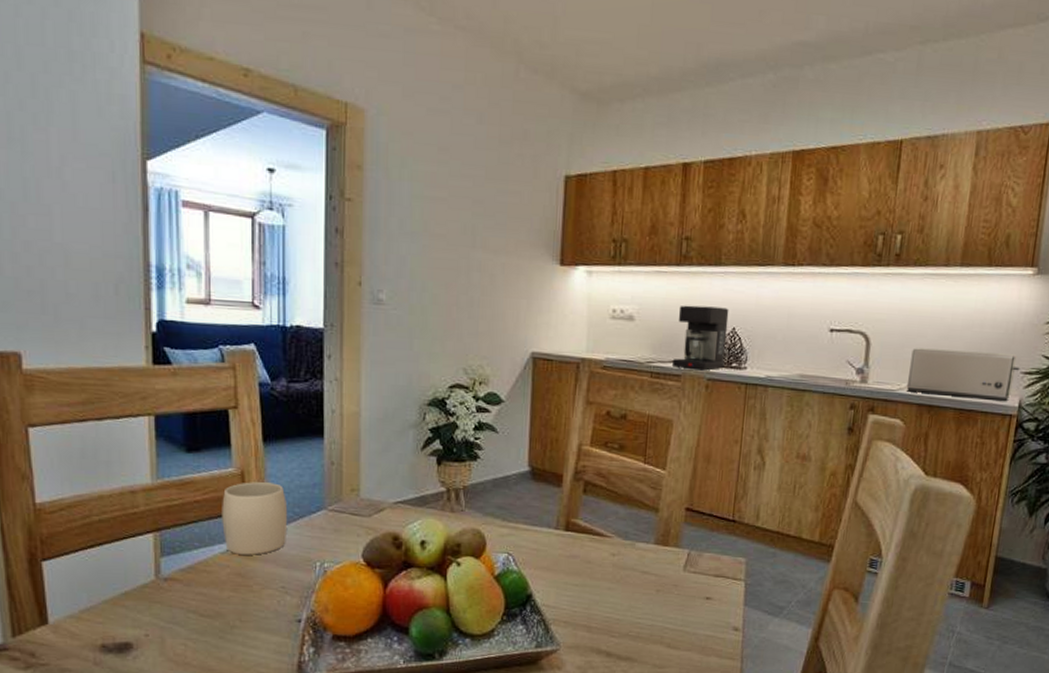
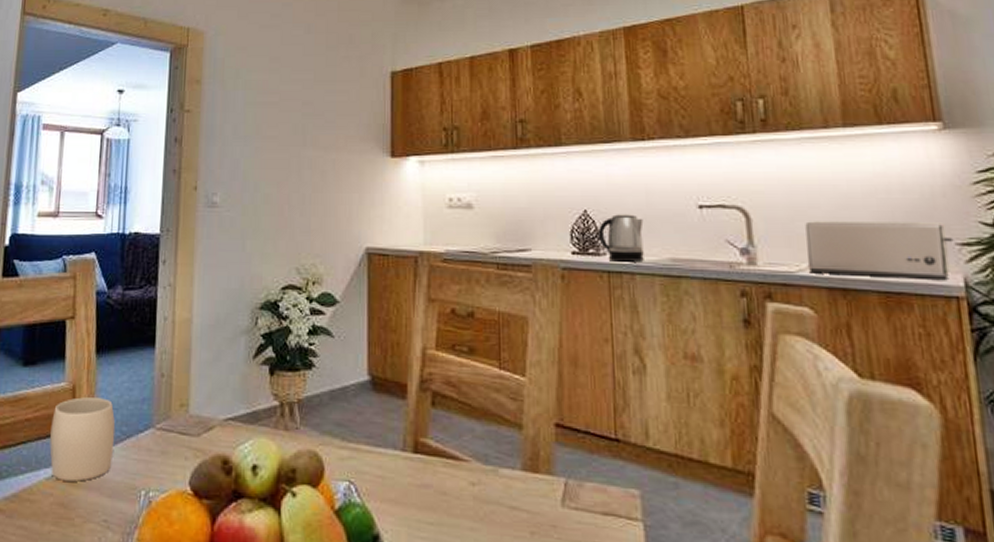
coffee maker: present [671,305,729,371] -> none [519,189,580,259]
kettle: none [742,333,782,377] -> present [598,214,644,262]

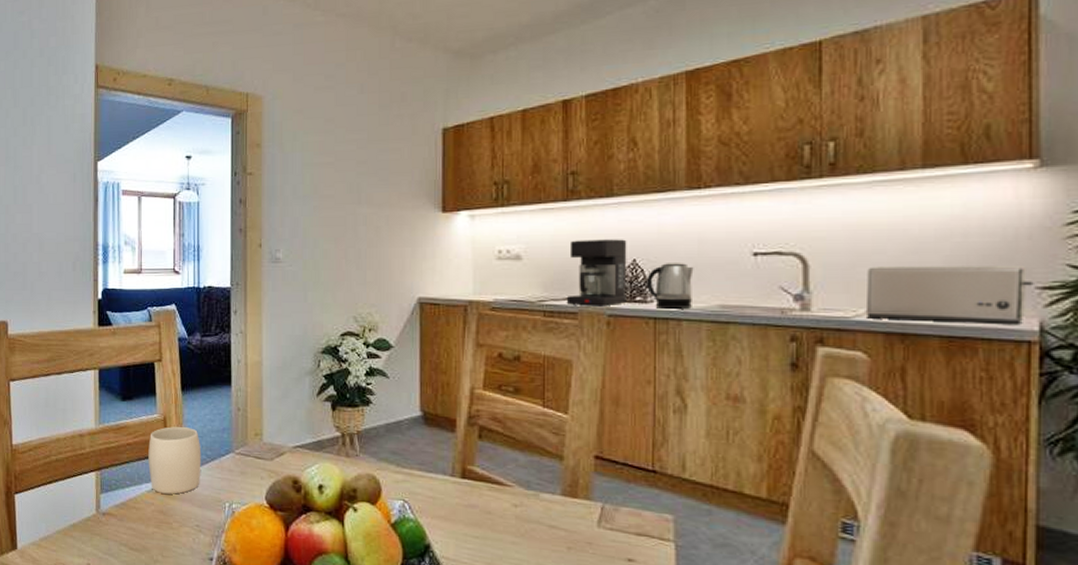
coffee maker: none [519,189,580,259] -> present [566,239,627,307]

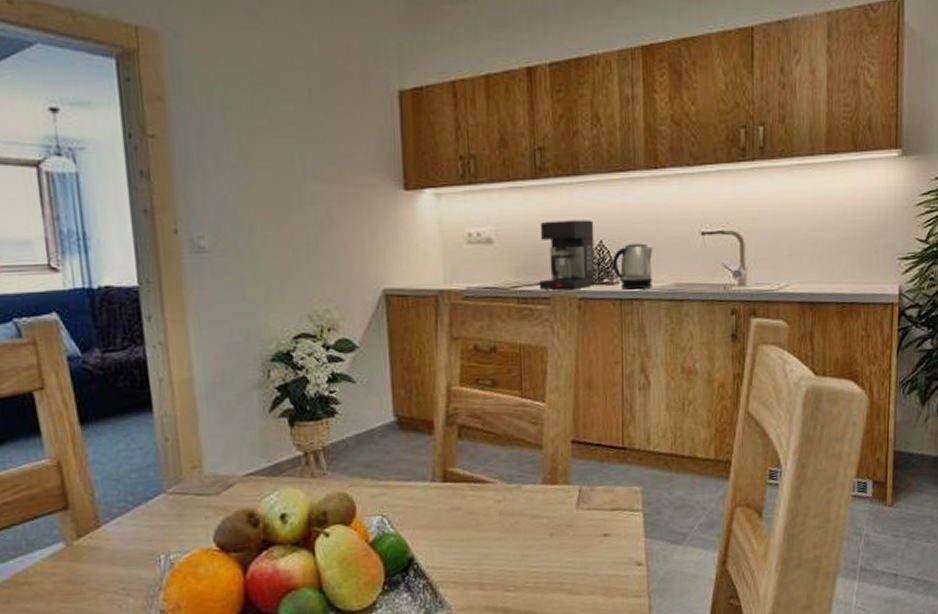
mug: present [148,427,202,494] -> none [37,470,121,559]
toaster: present [865,266,1034,325] -> none [786,240,896,291]

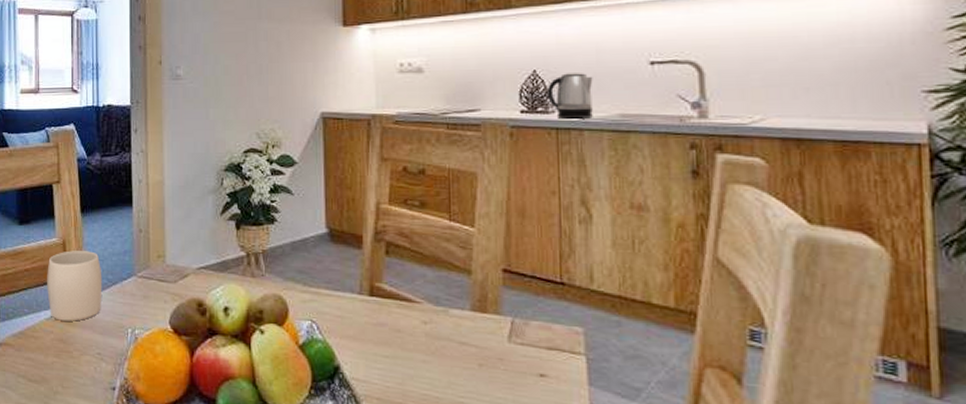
mug: none [37,470,121,559] -> present [47,250,103,321]
coffee maker: present [538,220,595,290] -> none [468,50,529,118]

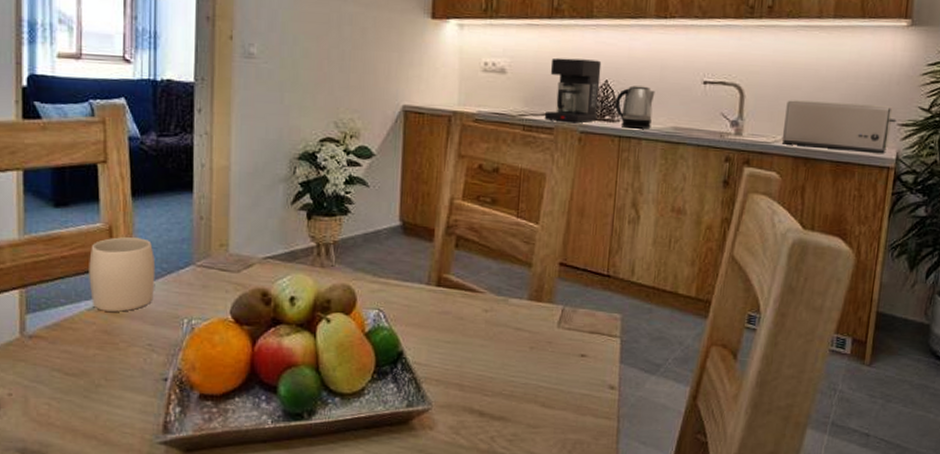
coffee maker: none [468,50,529,118] -> present [544,57,602,123]
toaster: none [760,70,920,129] -> present [782,100,897,154]

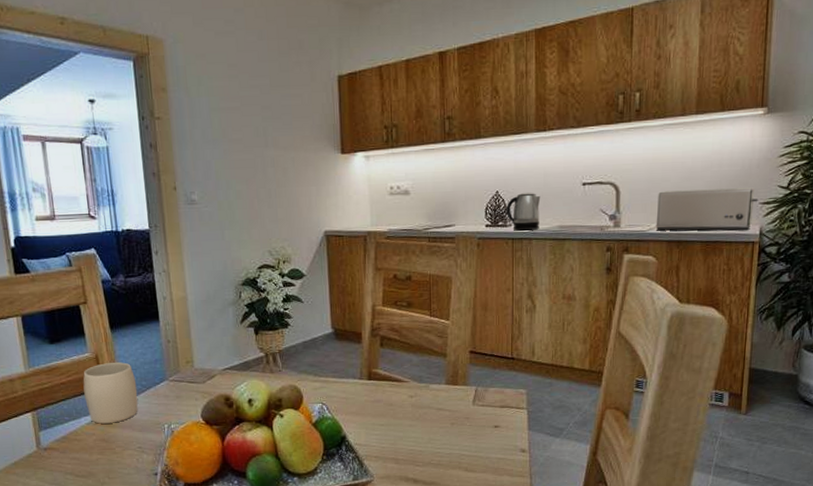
coffee maker: present [544,57,602,123] -> none [445,174,492,231]

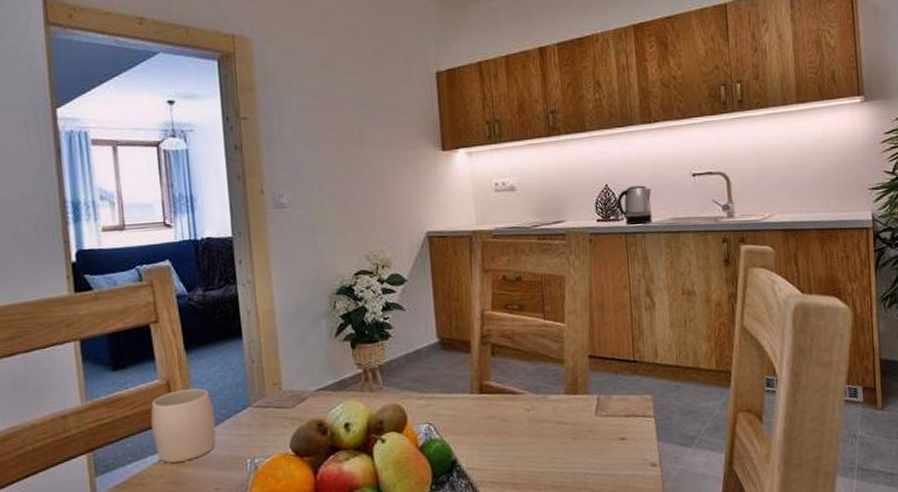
toaster: present [656,187,759,231] -> none [768,173,867,220]

